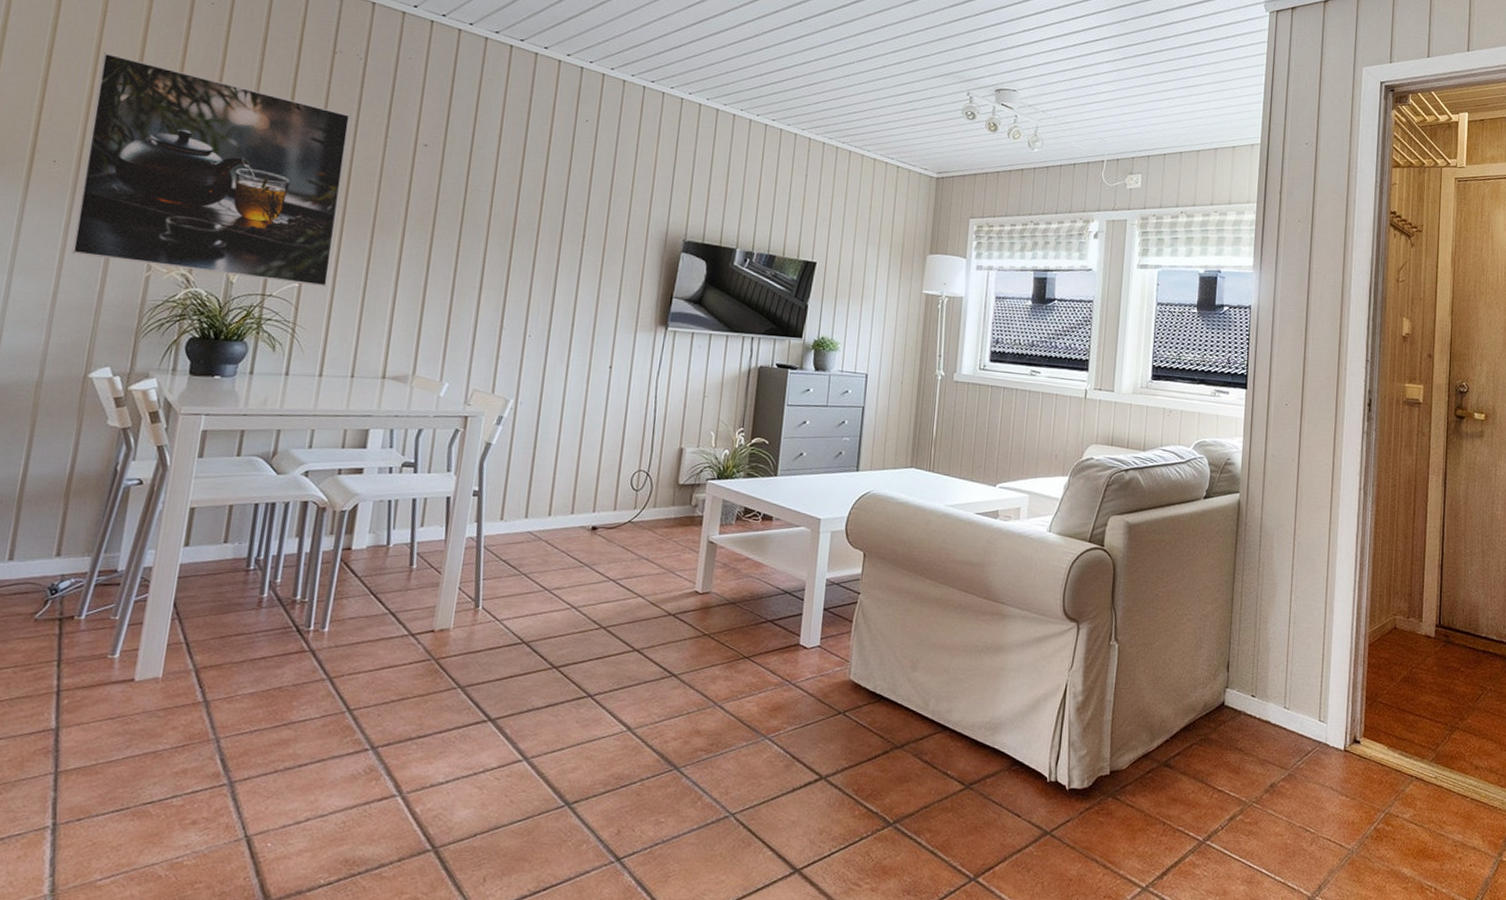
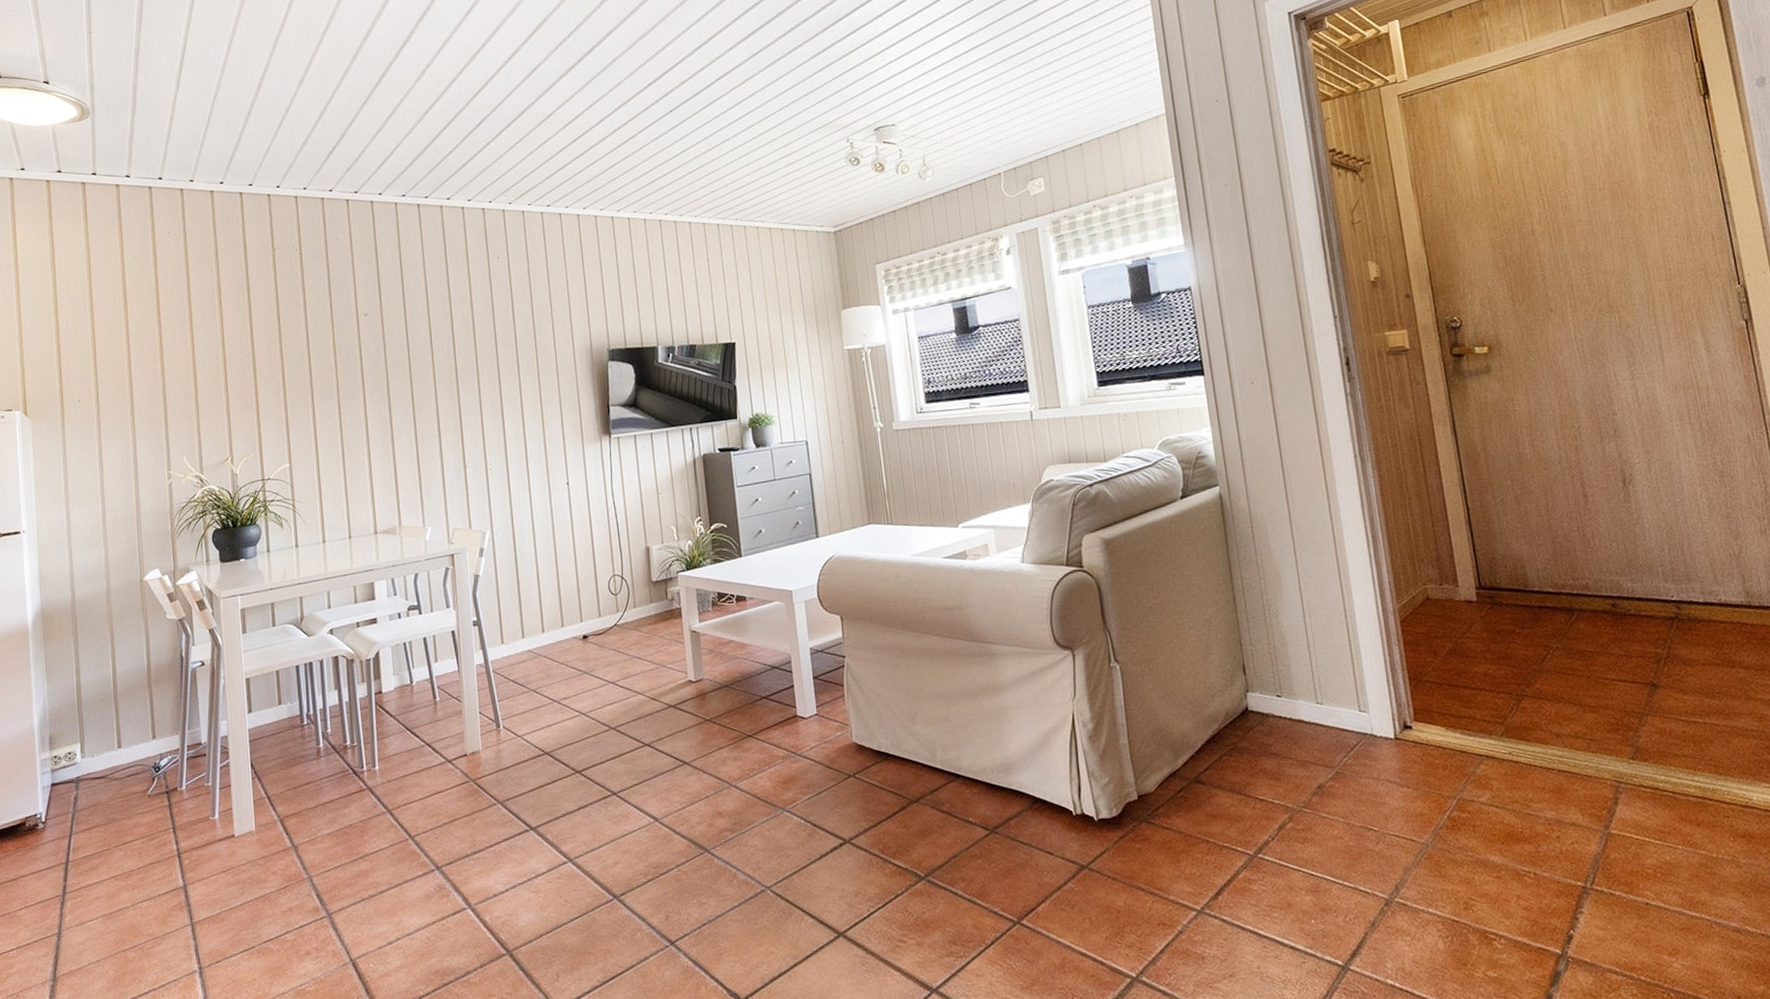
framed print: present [71,53,351,287] -> none [96,297,313,477]

